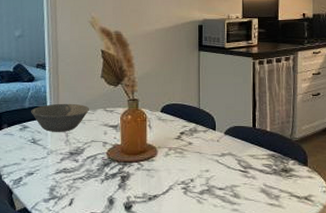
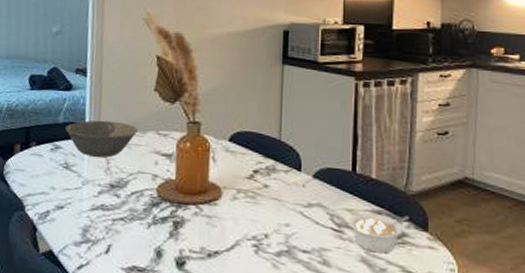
legume: none [251,156,294,185] -> present [348,212,409,254]

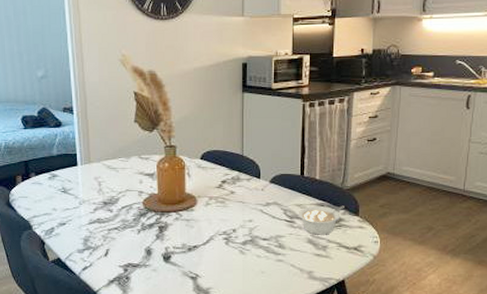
bowl: present [65,120,138,158] -> none [60,150,123,182]

